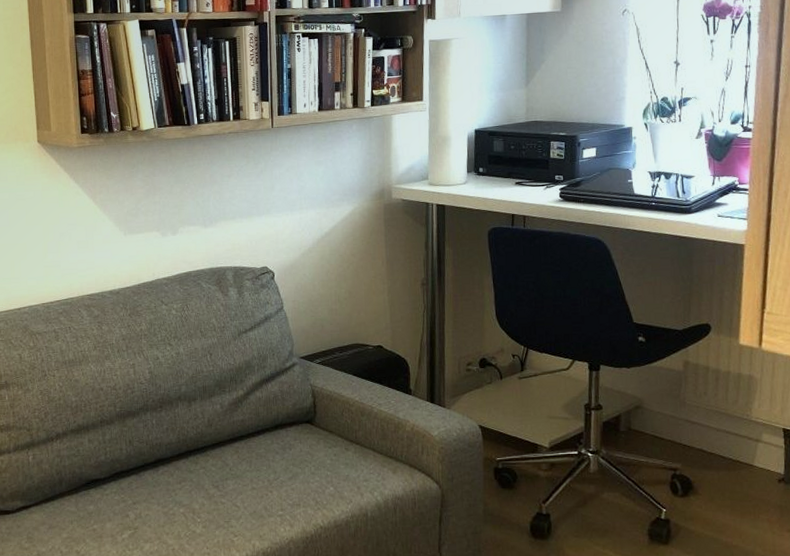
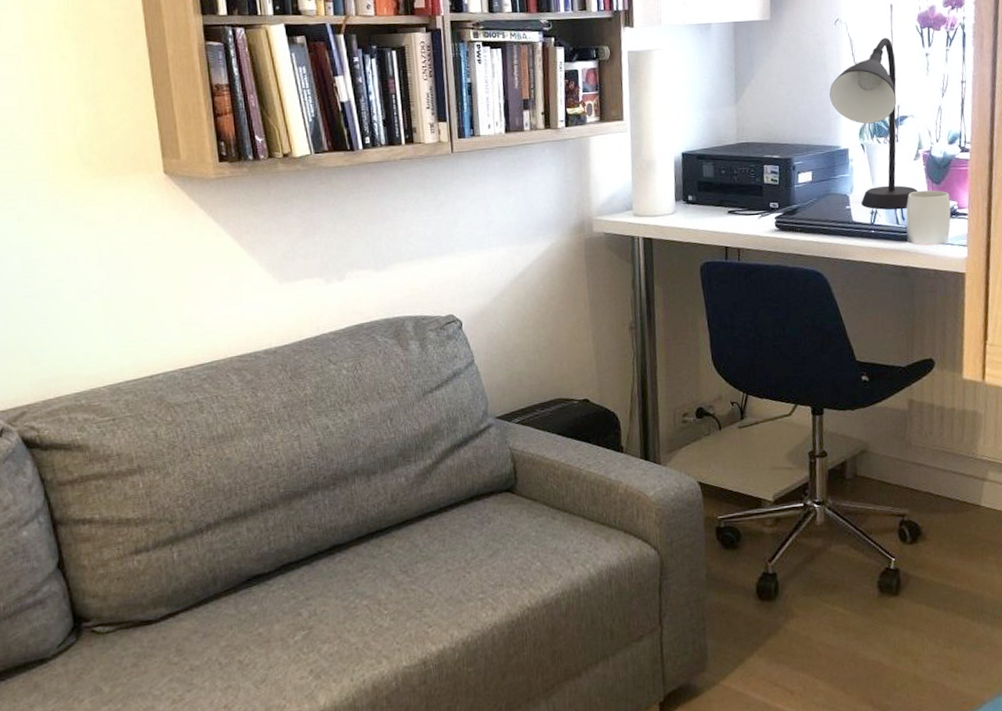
desk lamp: none [615,25,700,185] -> present [829,37,918,211]
mug: none [686,166,732,219] -> present [905,190,951,246]

